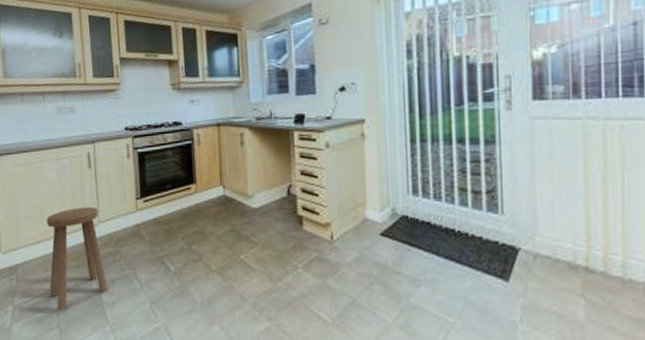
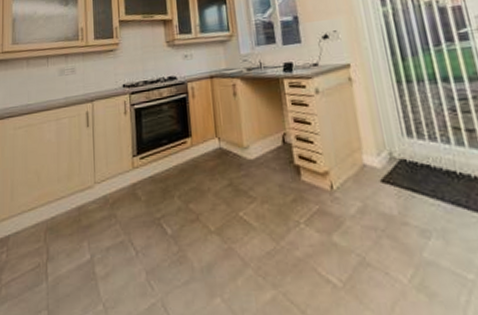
stool: present [47,206,107,309] -> none [39,167,101,286]

